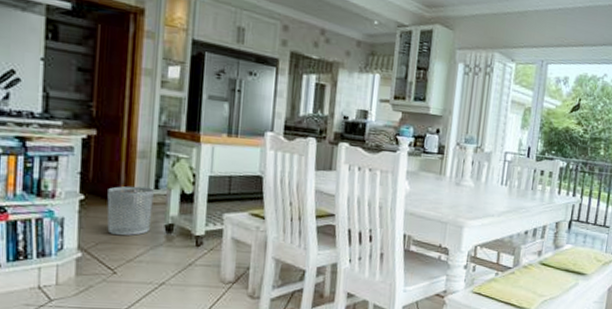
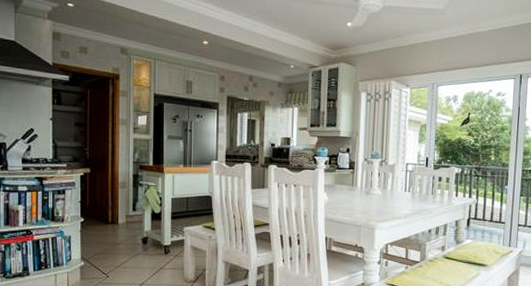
waste bin: present [107,186,154,236] -> none [100,209,132,248]

